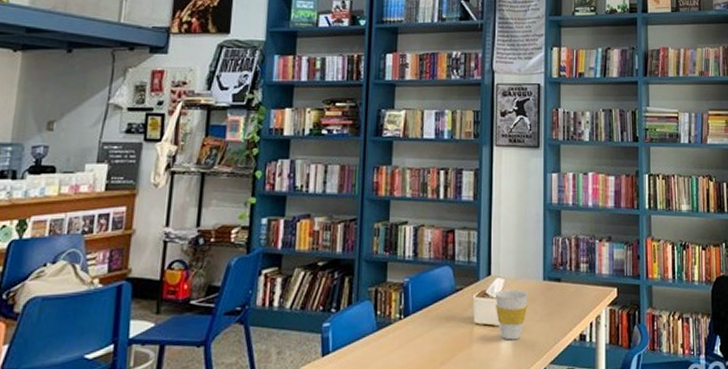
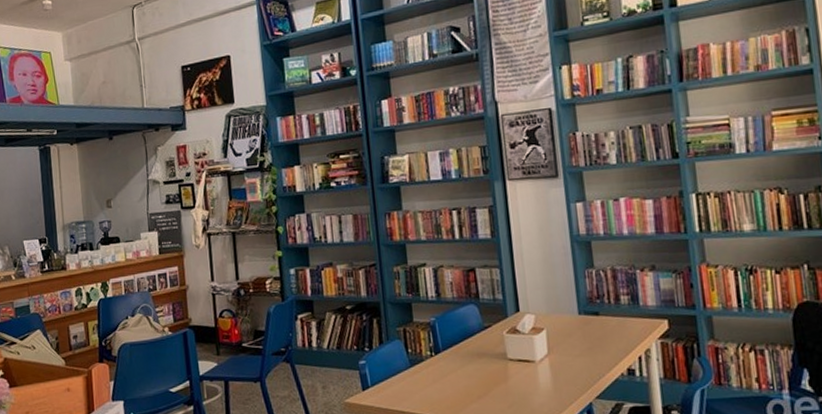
cup: present [495,289,529,340] -> none [526,325,564,375]

